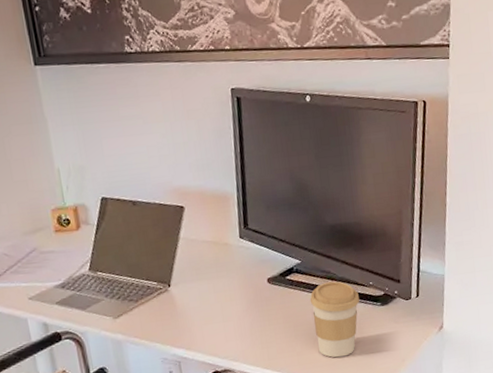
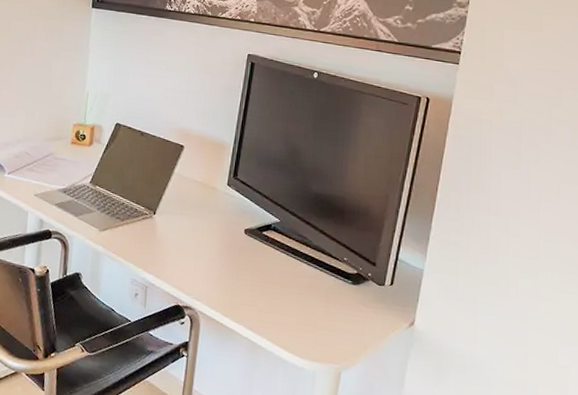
coffee cup: present [310,281,359,358] -> none [280,246,331,326]

